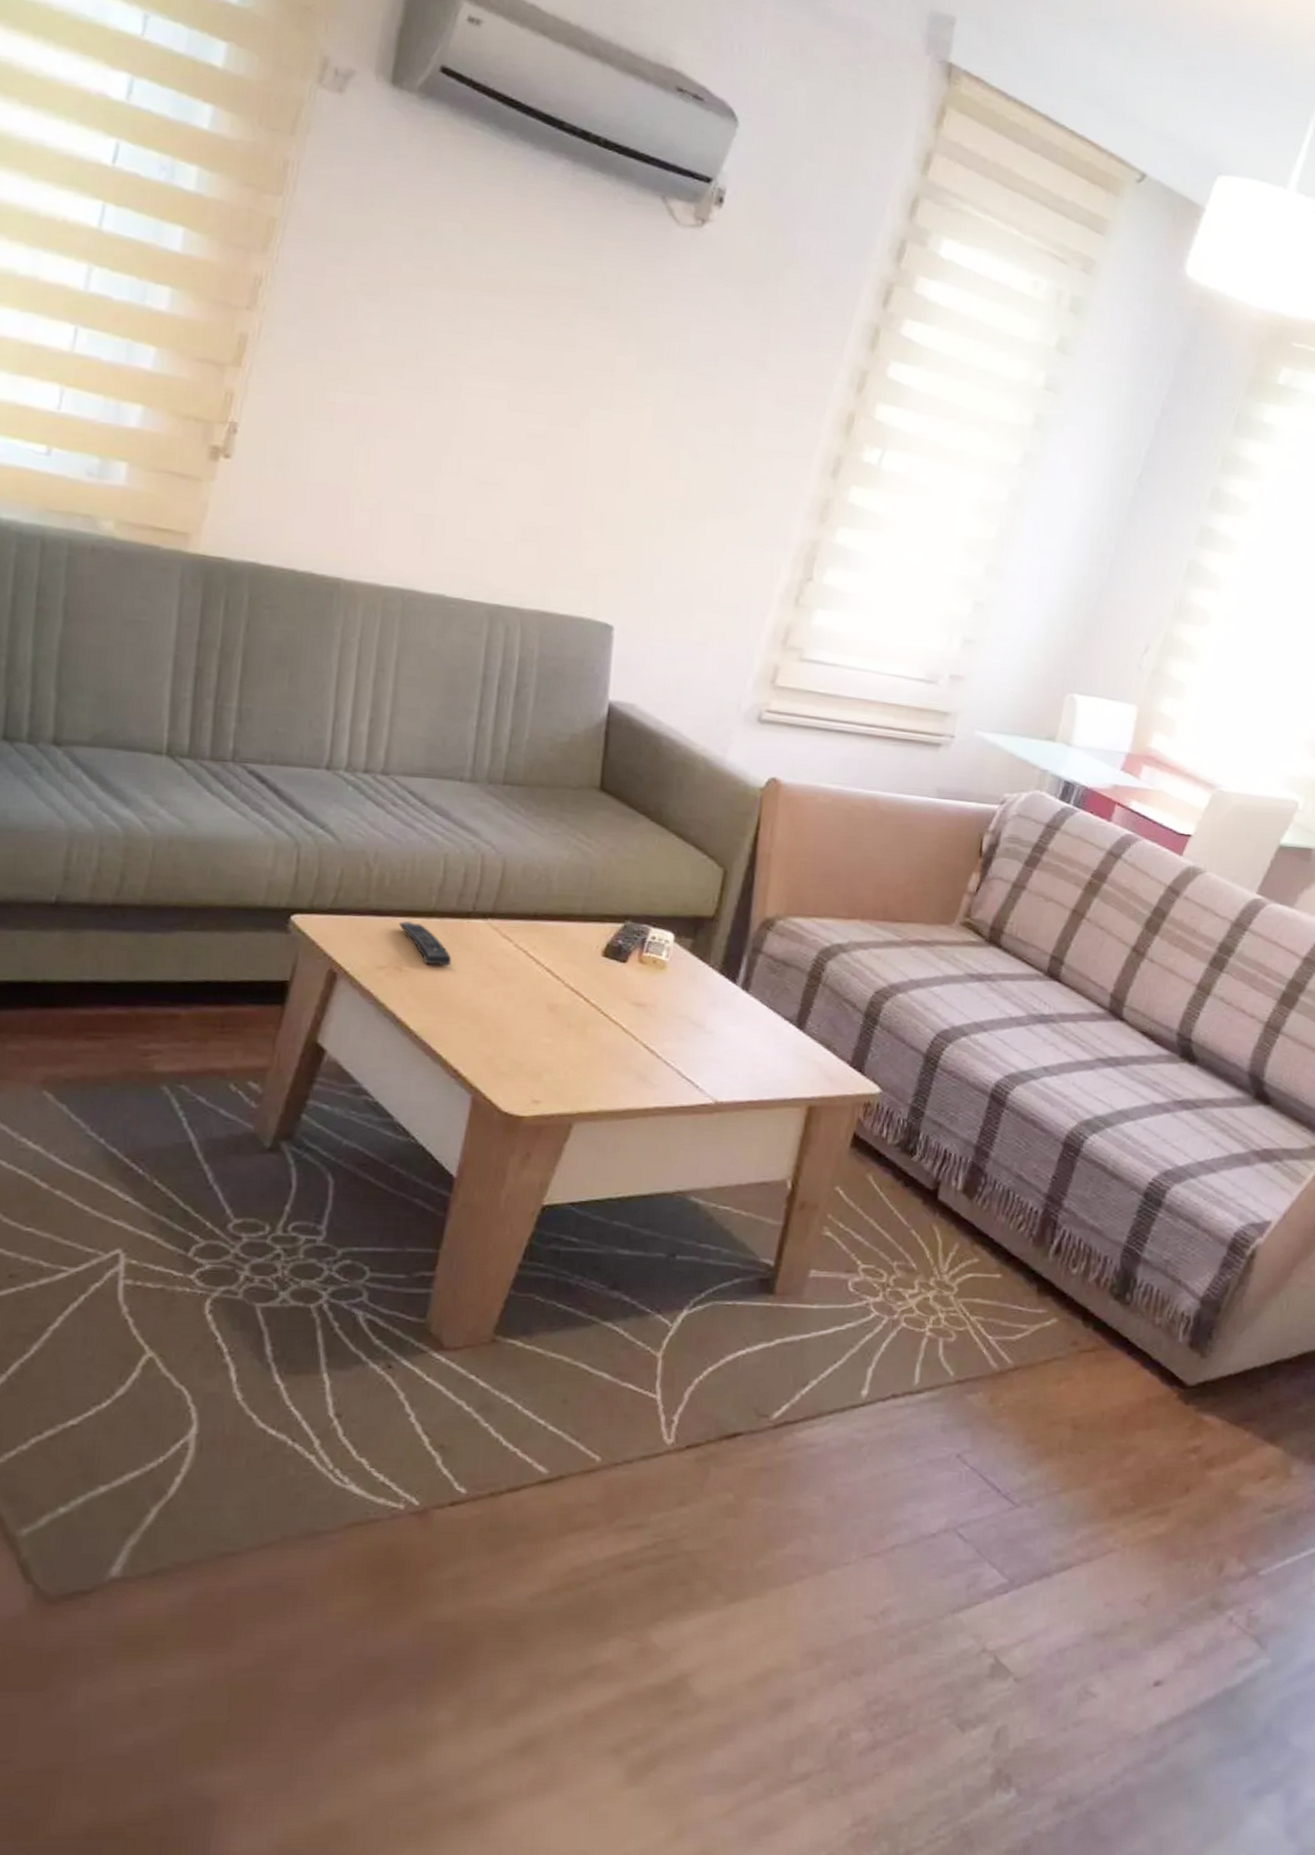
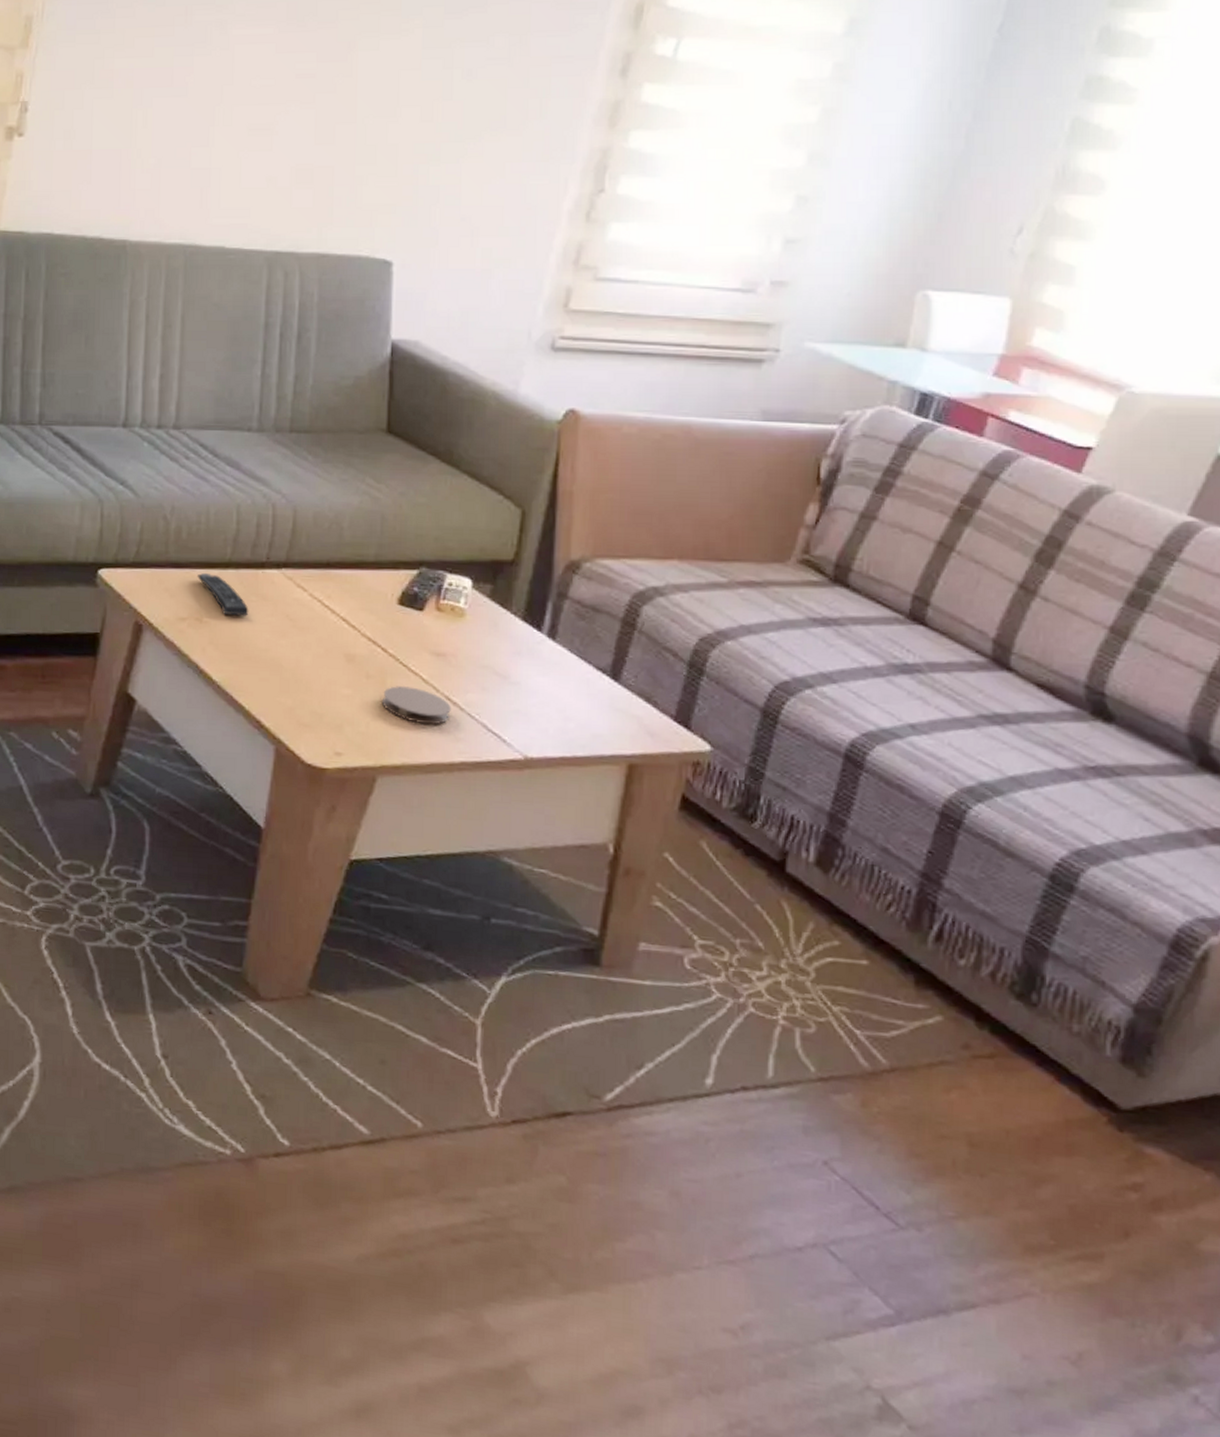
coaster: none [581,1034,649,1072] -> present [381,685,451,725]

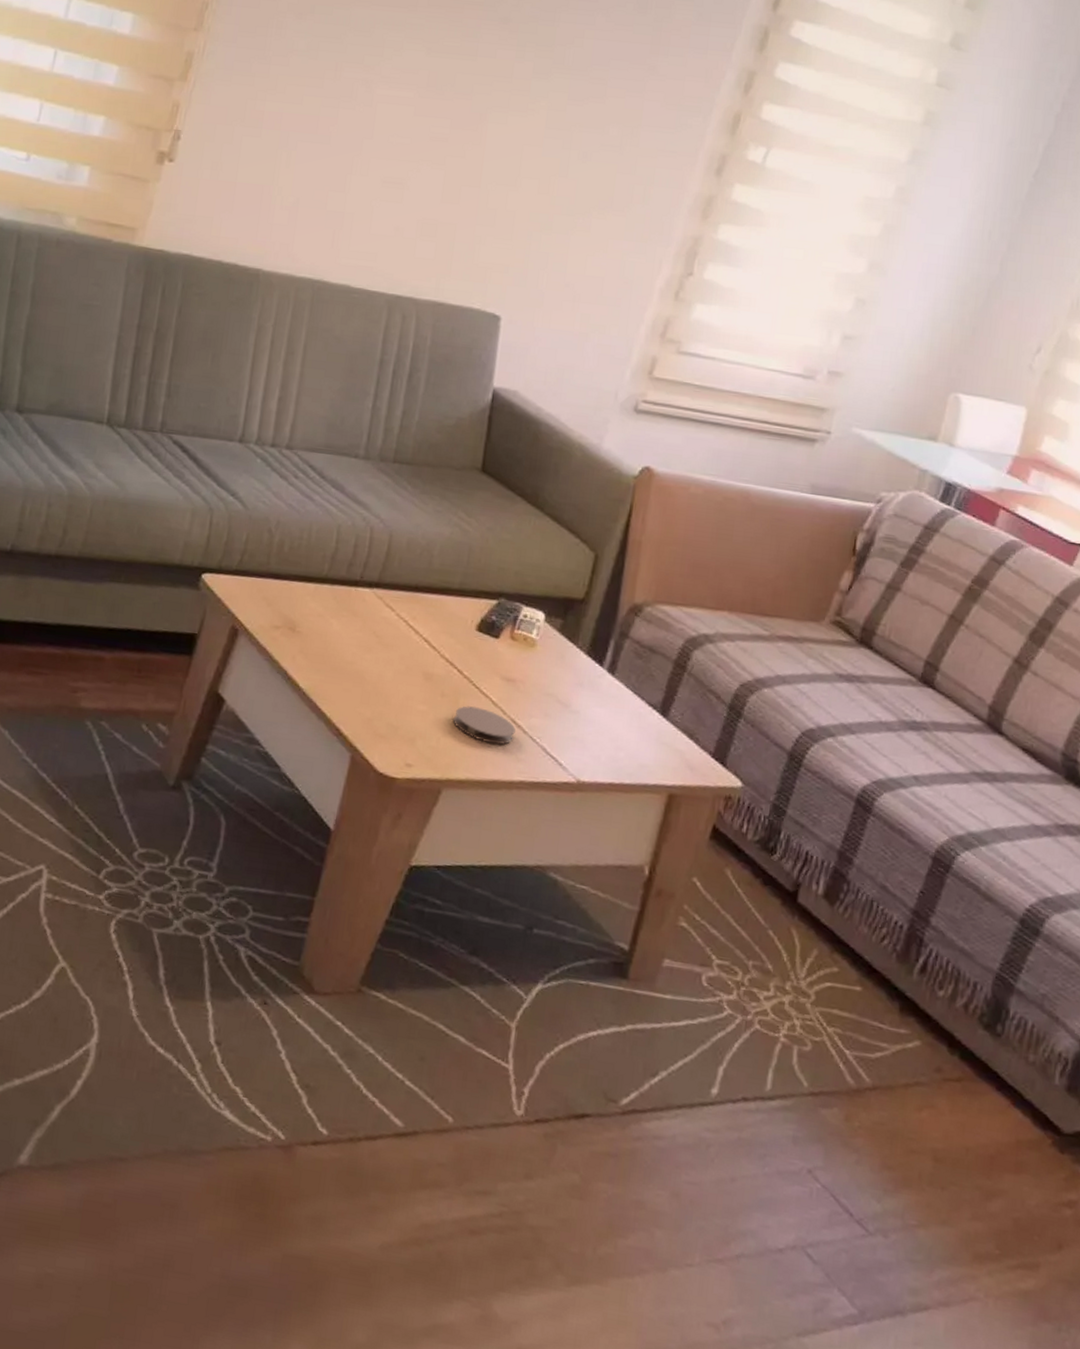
remote control: present [198,573,249,616] -> none [295,586,340,630]

